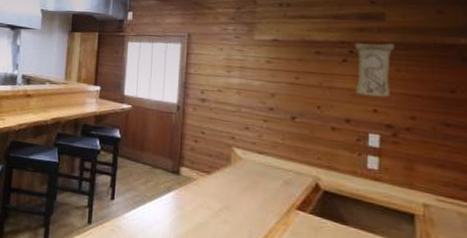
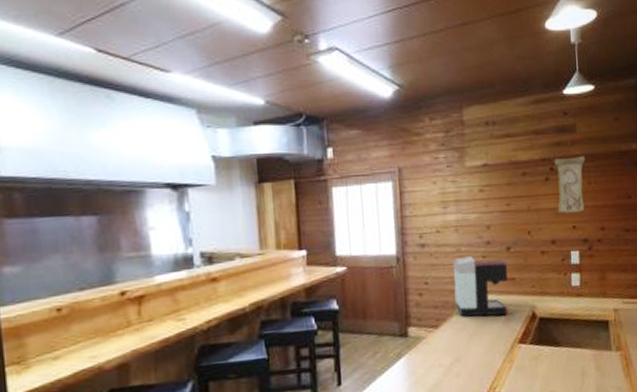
coffee maker: none [230,117,299,180] -> present [453,256,515,317]

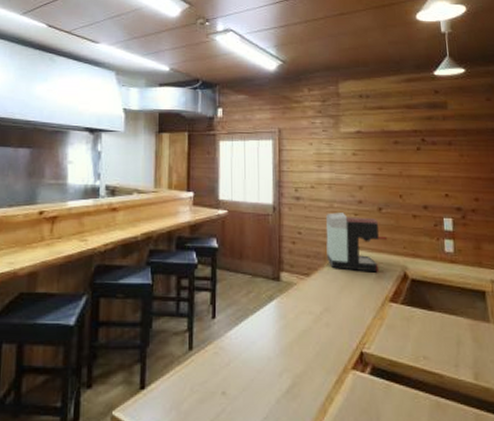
wall scroll: present [554,147,586,214] -> none [425,121,458,182]

